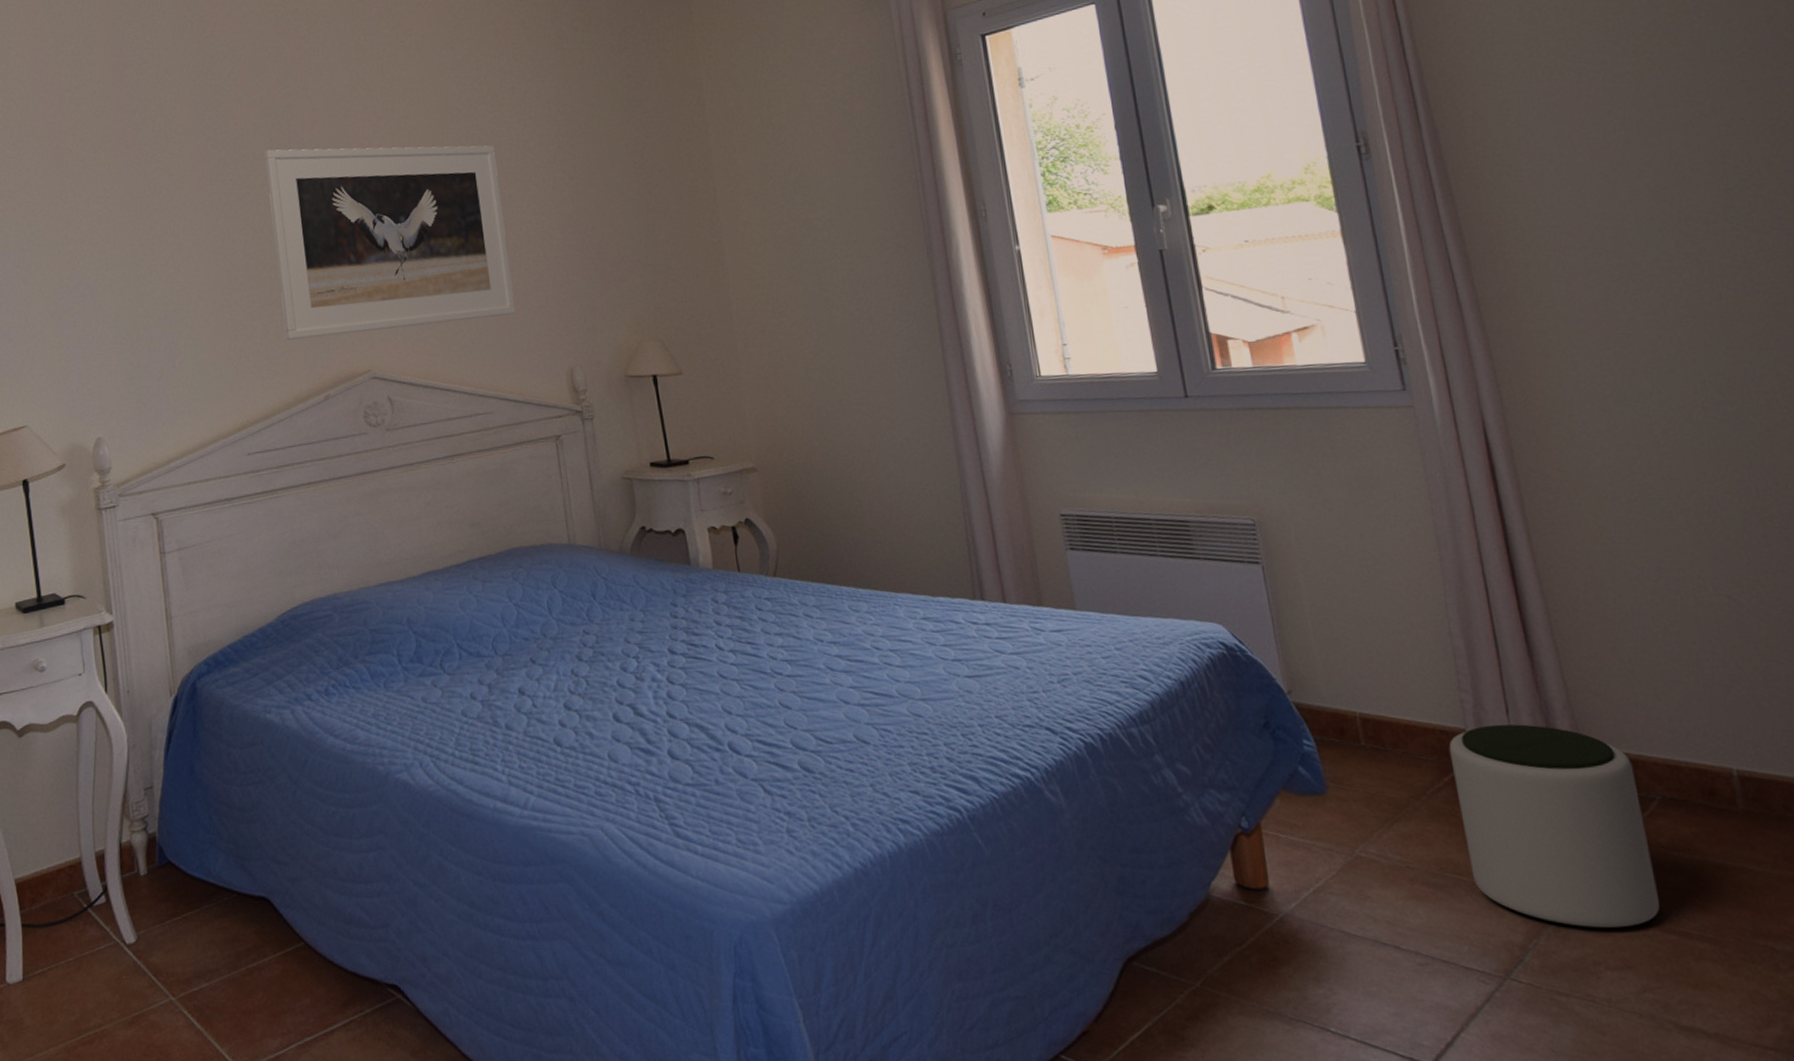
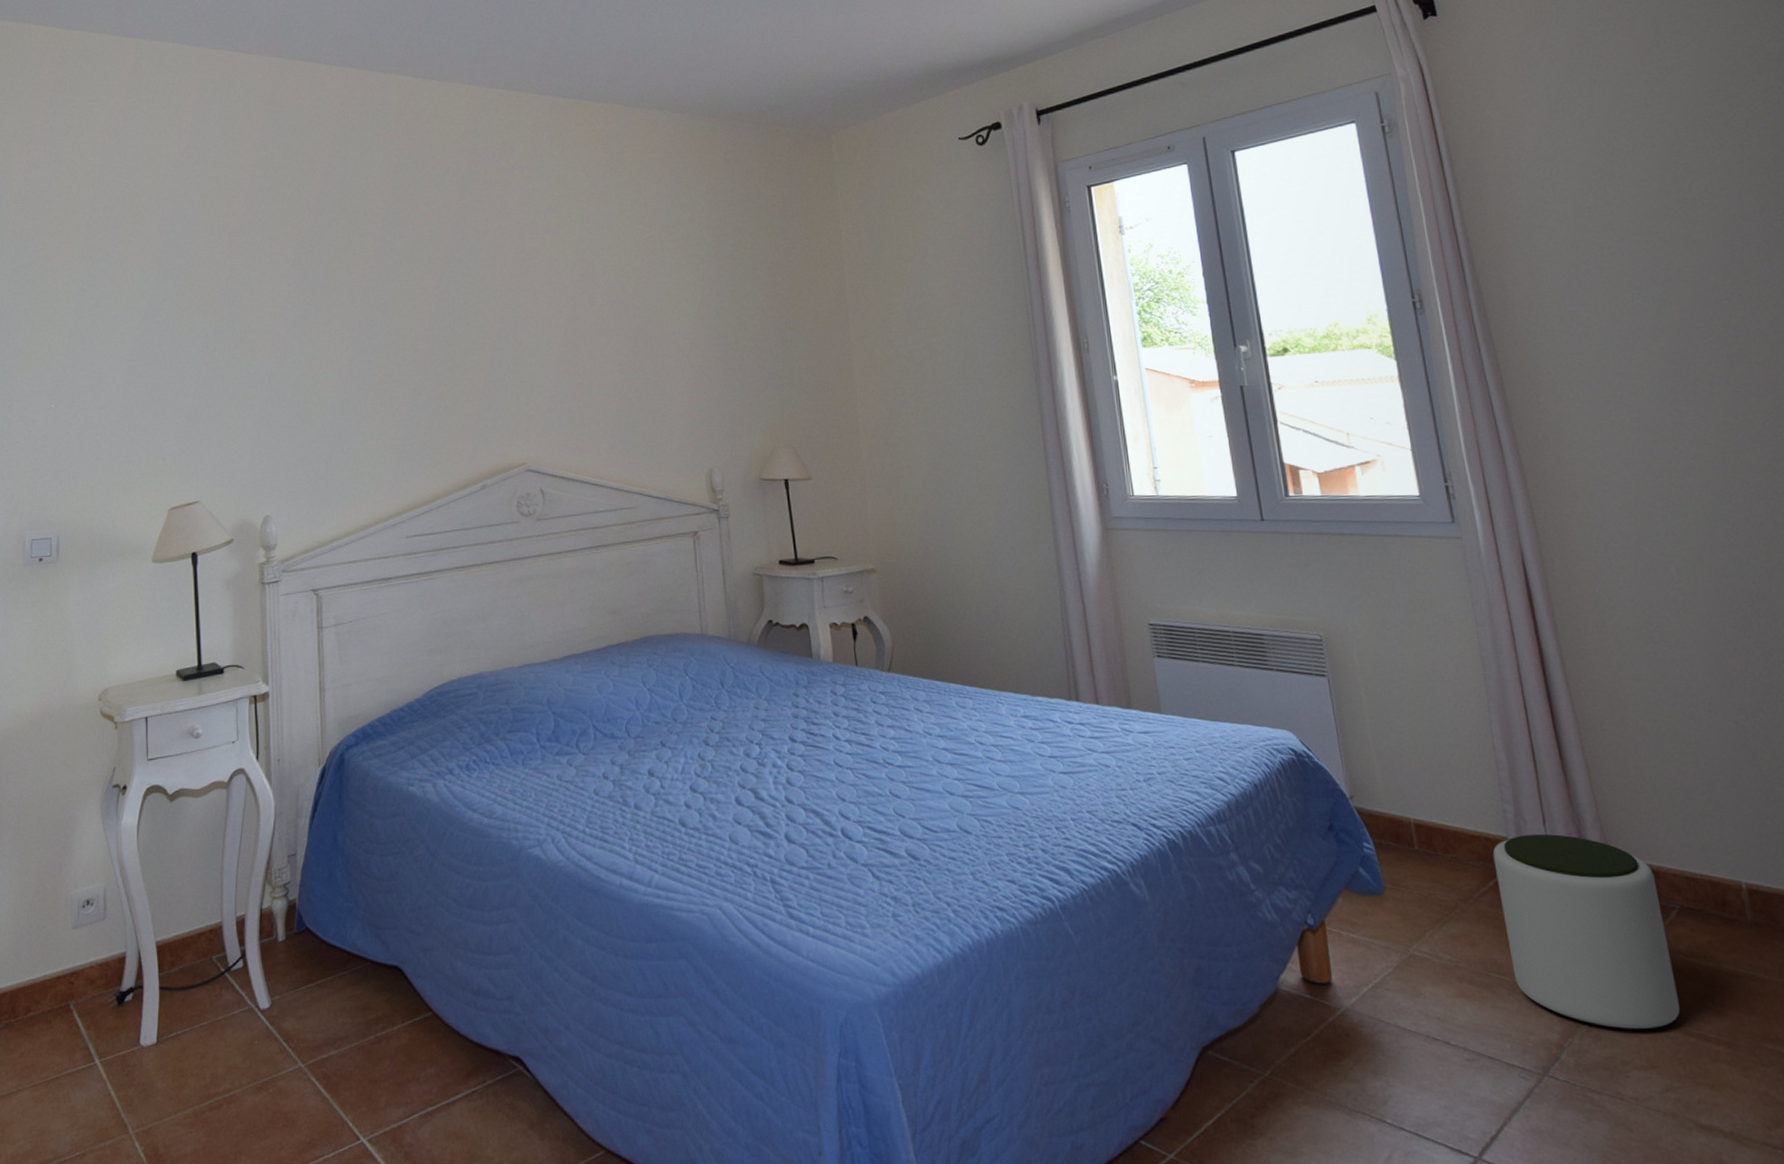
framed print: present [265,145,516,340] -> none [439,255,662,432]

